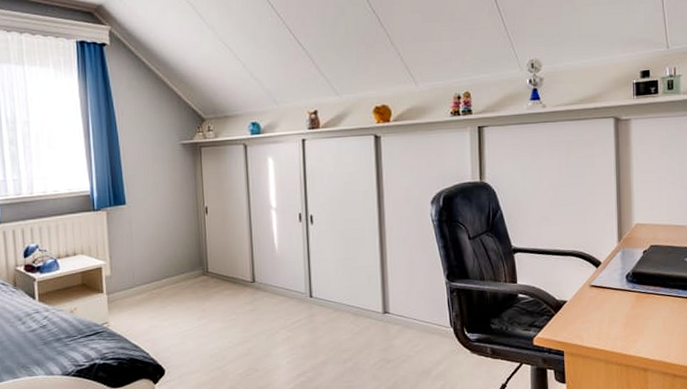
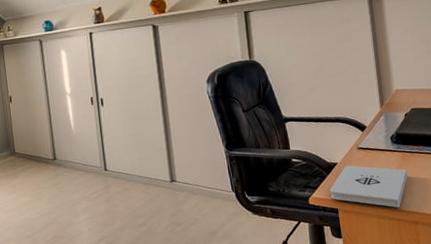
notepad: none [556,304,641,352] -> present [329,165,408,208]

